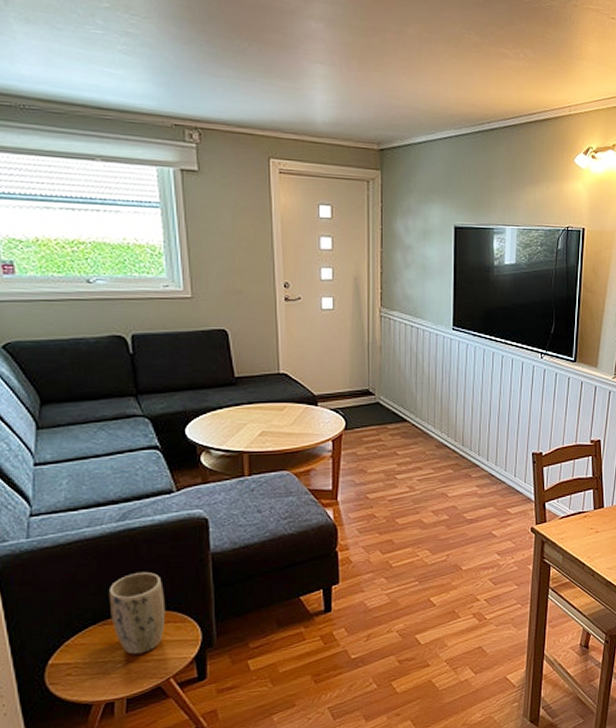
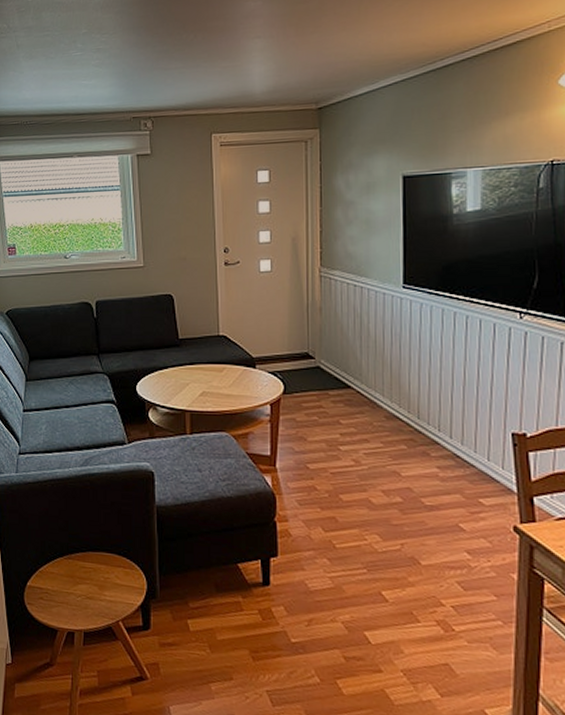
plant pot: present [108,572,166,655] -> none [73,515,117,592]

